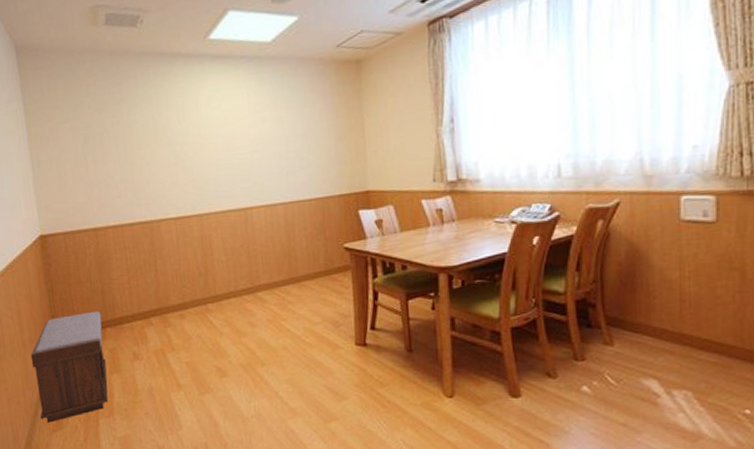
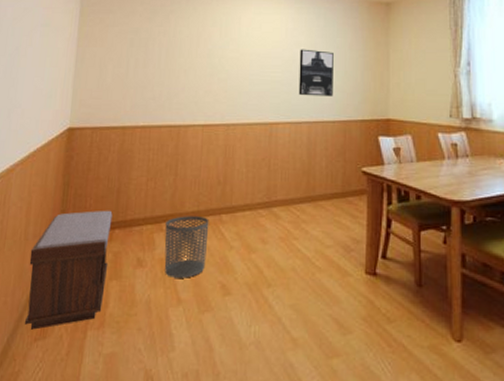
waste bin: none [154,308,199,366] -> present [164,216,209,278]
wall art: none [266,124,307,176] -> present [298,49,334,97]

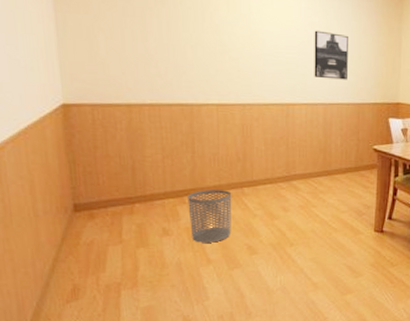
bench: present [24,210,113,330] -> none [44,186,133,294]

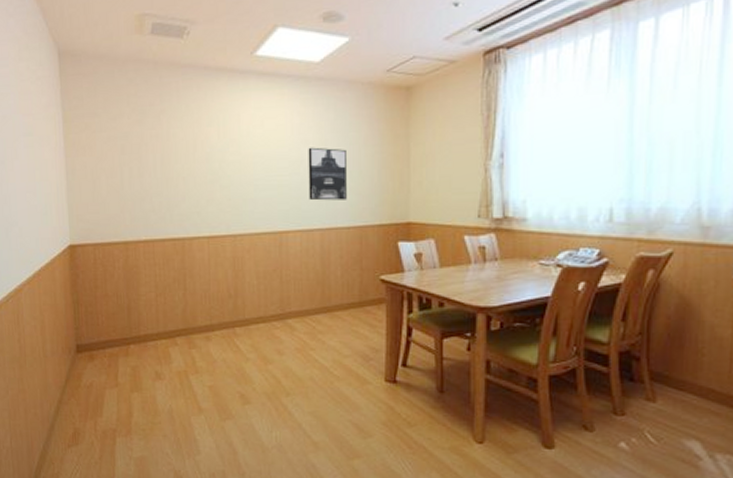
waste bin: present [188,190,232,243] -> none [179,330,224,389]

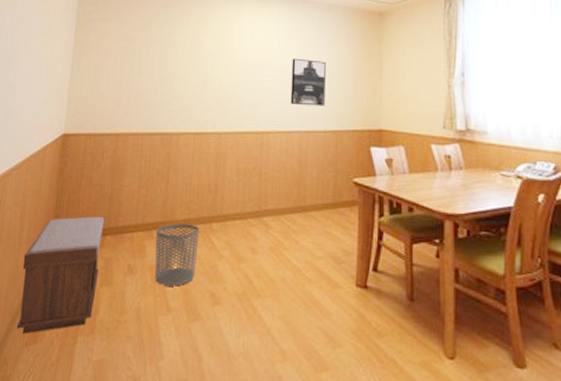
bench: none [51,326,128,437] -> present [16,216,105,334]
waste bin: none [179,330,224,389] -> present [155,223,200,287]

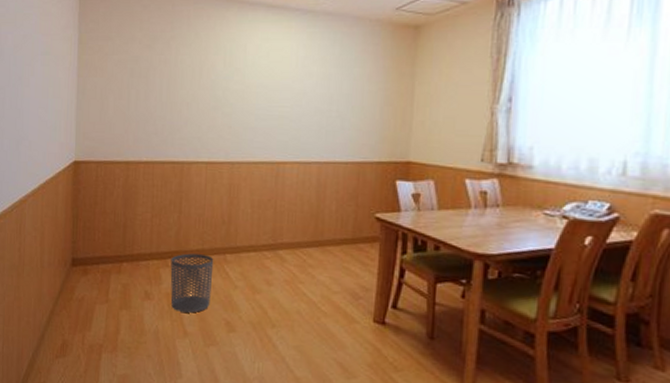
bench: present [16,216,105,334] -> none [46,243,120,348]
wall art: present [290,58,326,106] -> none [308,80,350,135]

